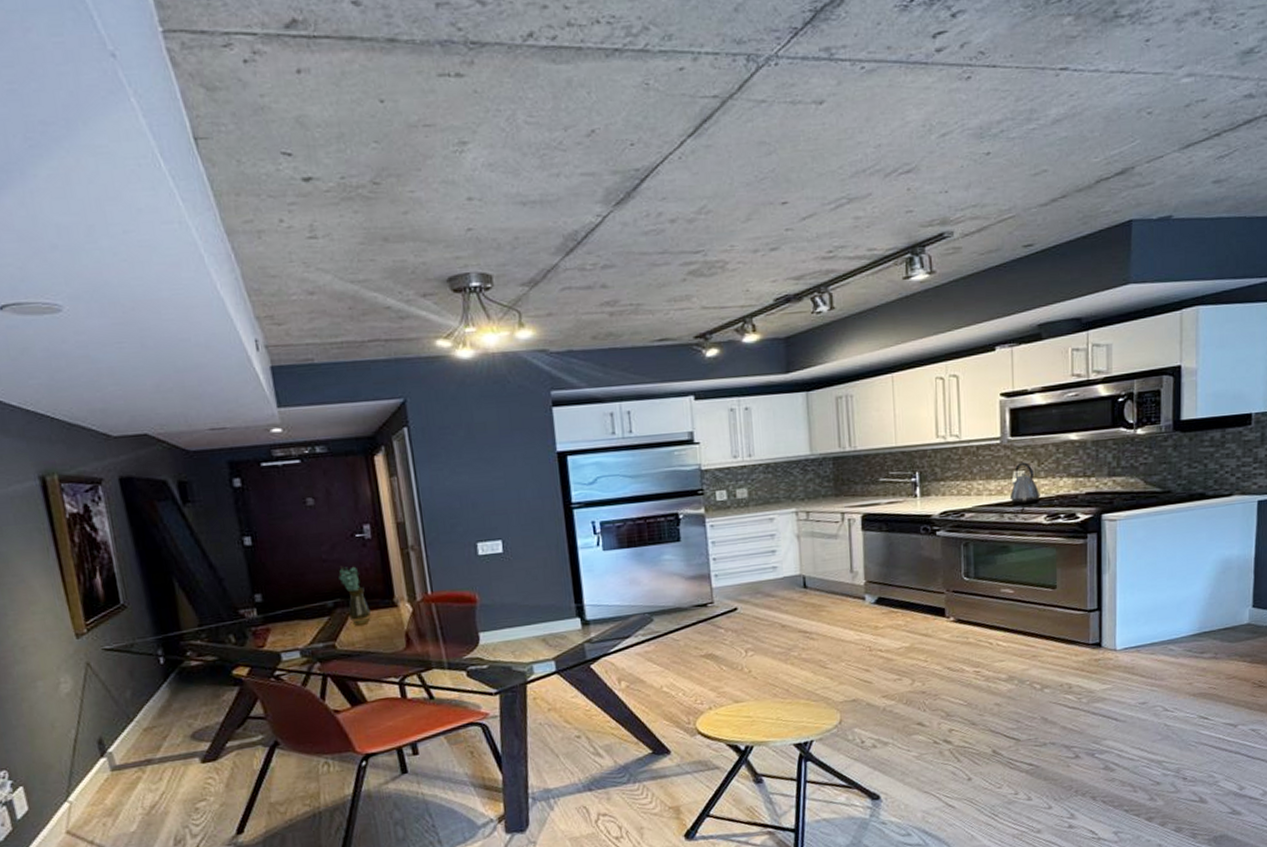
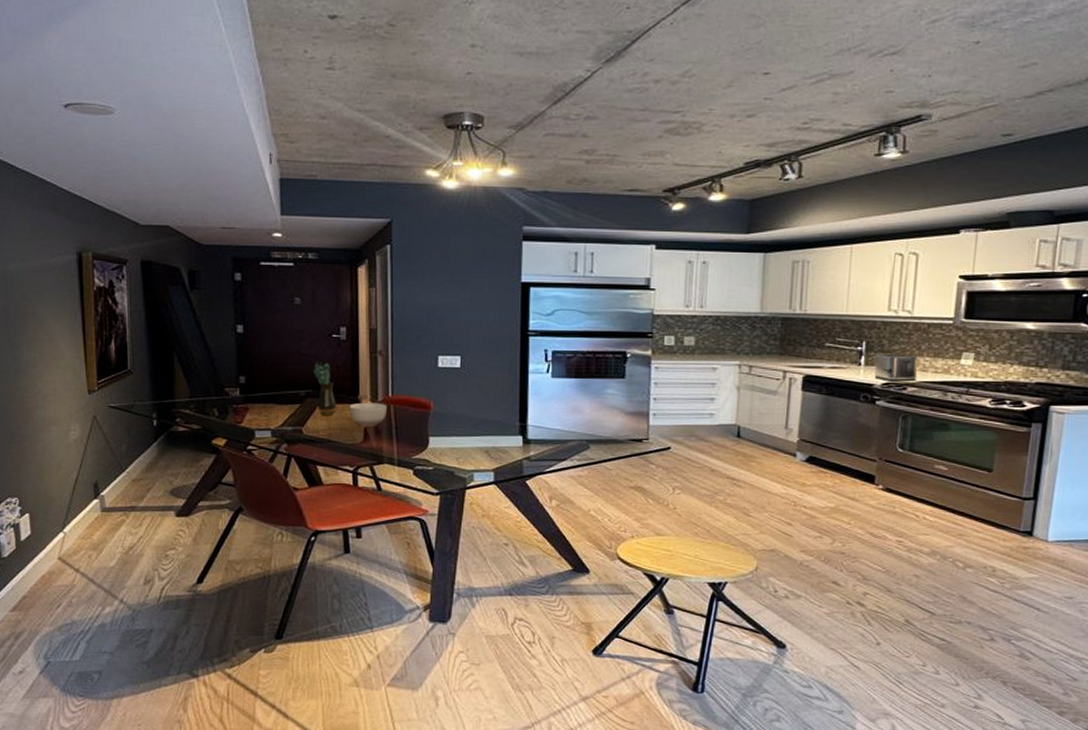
bowl: none [385,603,429,632] -> present [349,402,388,427]
toaster: none [930,479,972,510] -> present [874,352,918,382]
kettle: present [1009,462,1040,506] -> none [955,345,988,388]

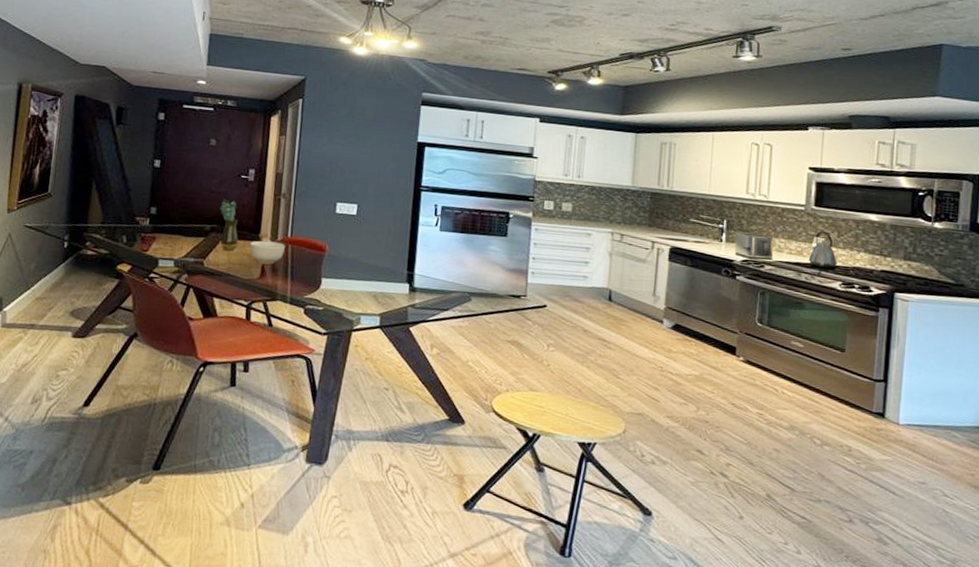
kettle: none [955,345,988,388] -> present [808,230,838,271]

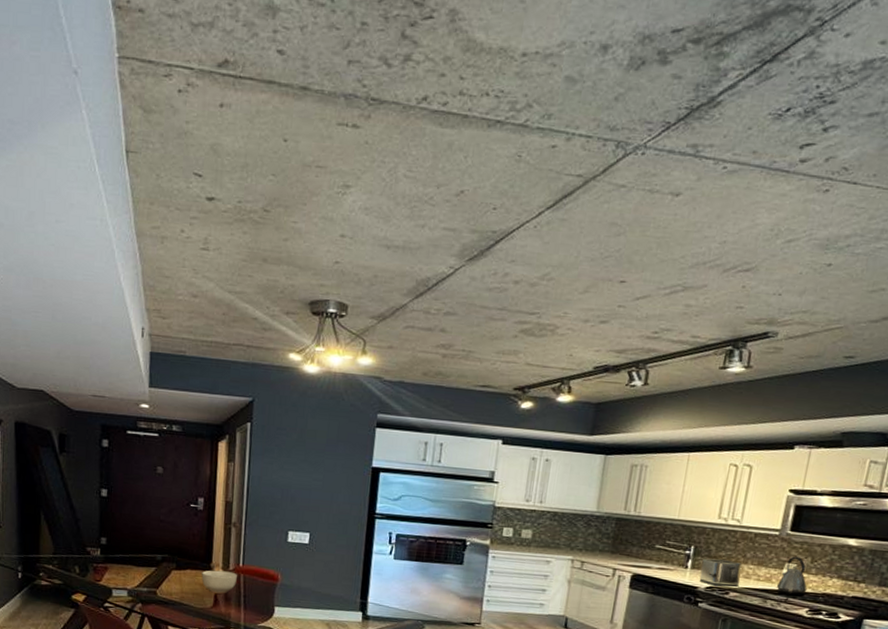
vase: present [220,198,239,252] -> none [170,528,190,582]

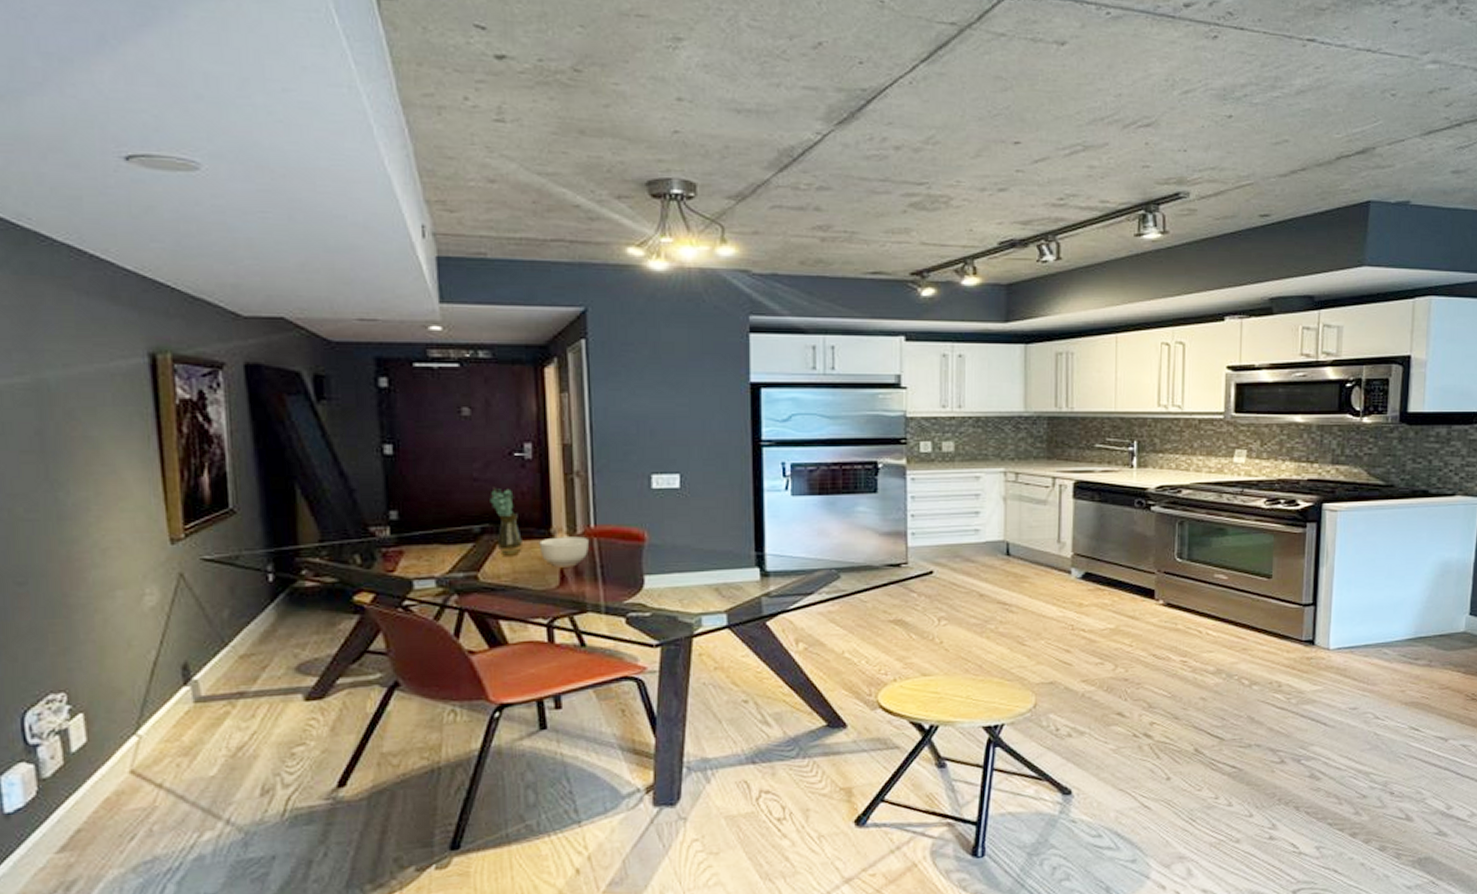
vase: none [170,528,190,582] -> present [490,487,522,558]
toaster: present [699,558,742,588] -> none [1148,452,1191,484]
kettle: present [776,556,808,597] -> none [1229,441,1261,488]

